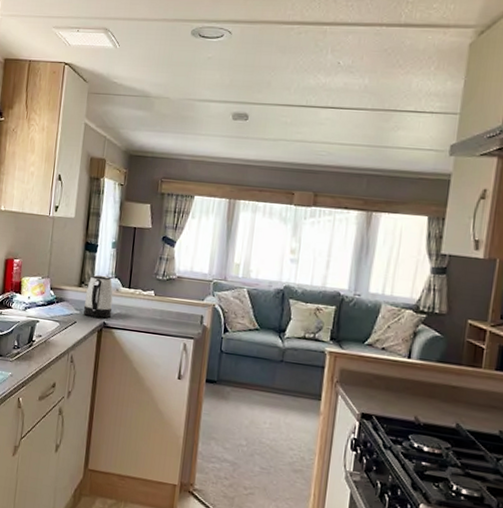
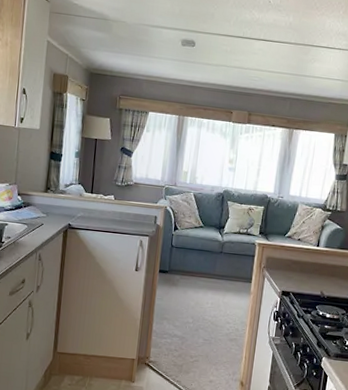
kettle: present [83,274,113,319] -> none [49,181,77,220]

